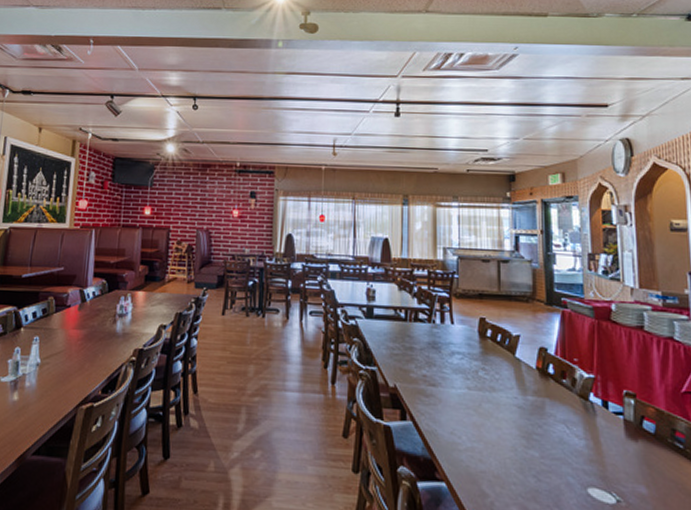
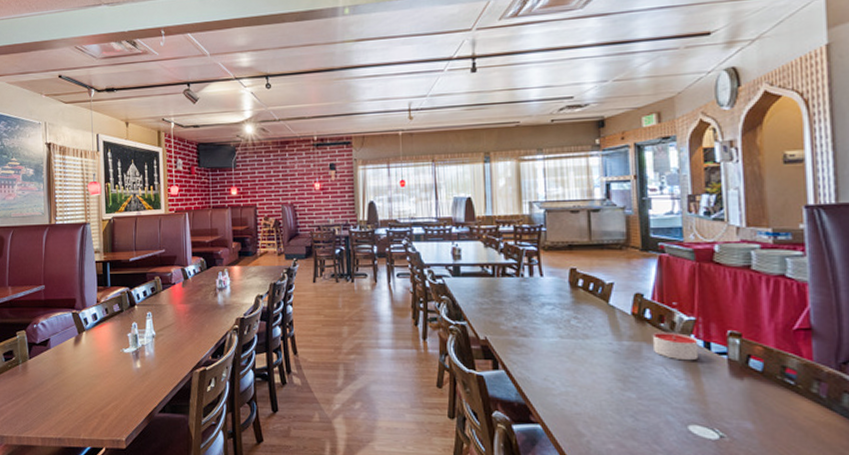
candle: none [554,387,598,420] -> present [652,331,699,361]

